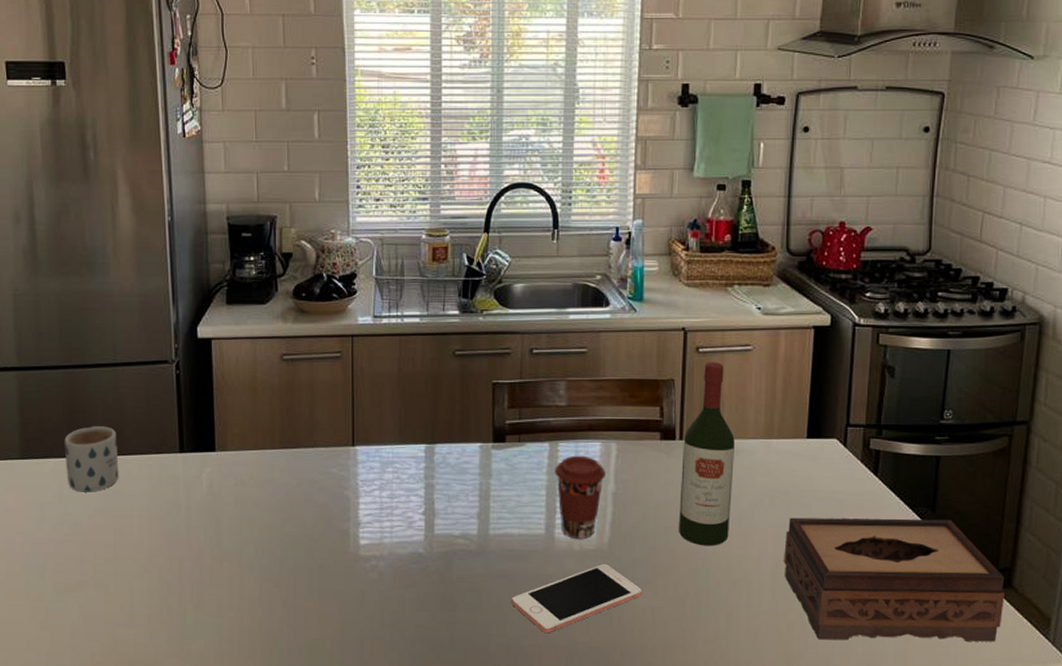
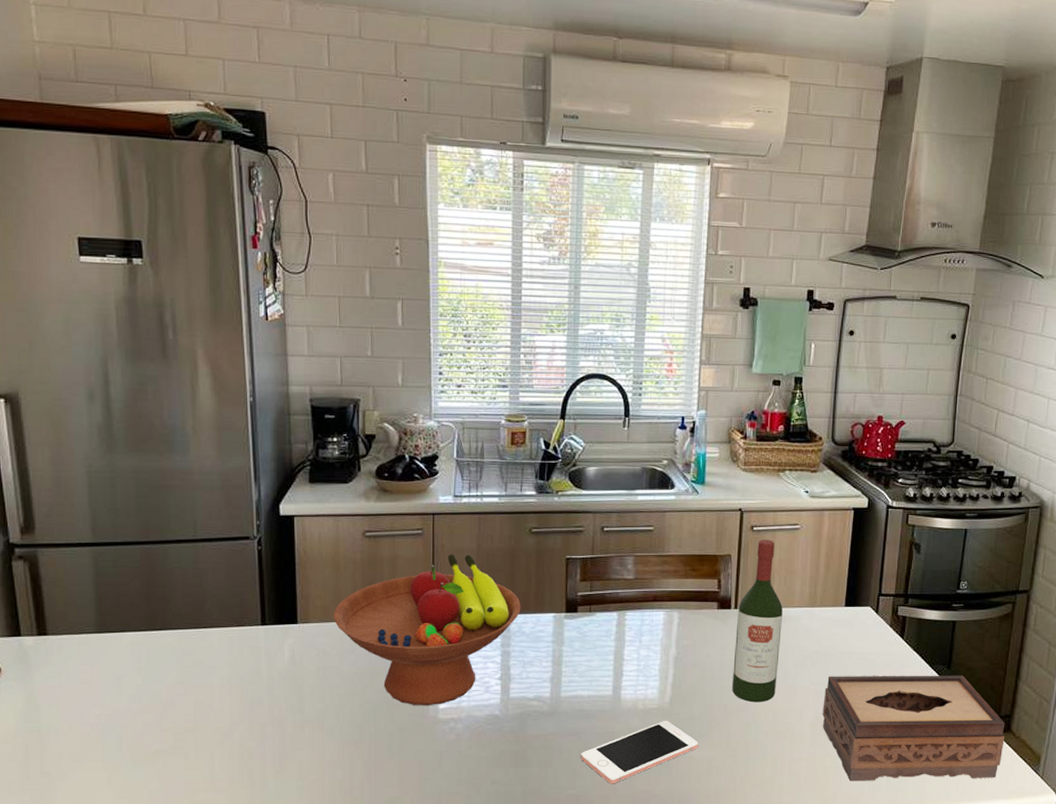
mug: present [64,426,119,492] -> none [142,600,199,664]
fruit bowl: none [251,379,445,542] -> present [334,554,521,706]
coffee cup: present [555,455,607,538] -> none [622,623,669,698]

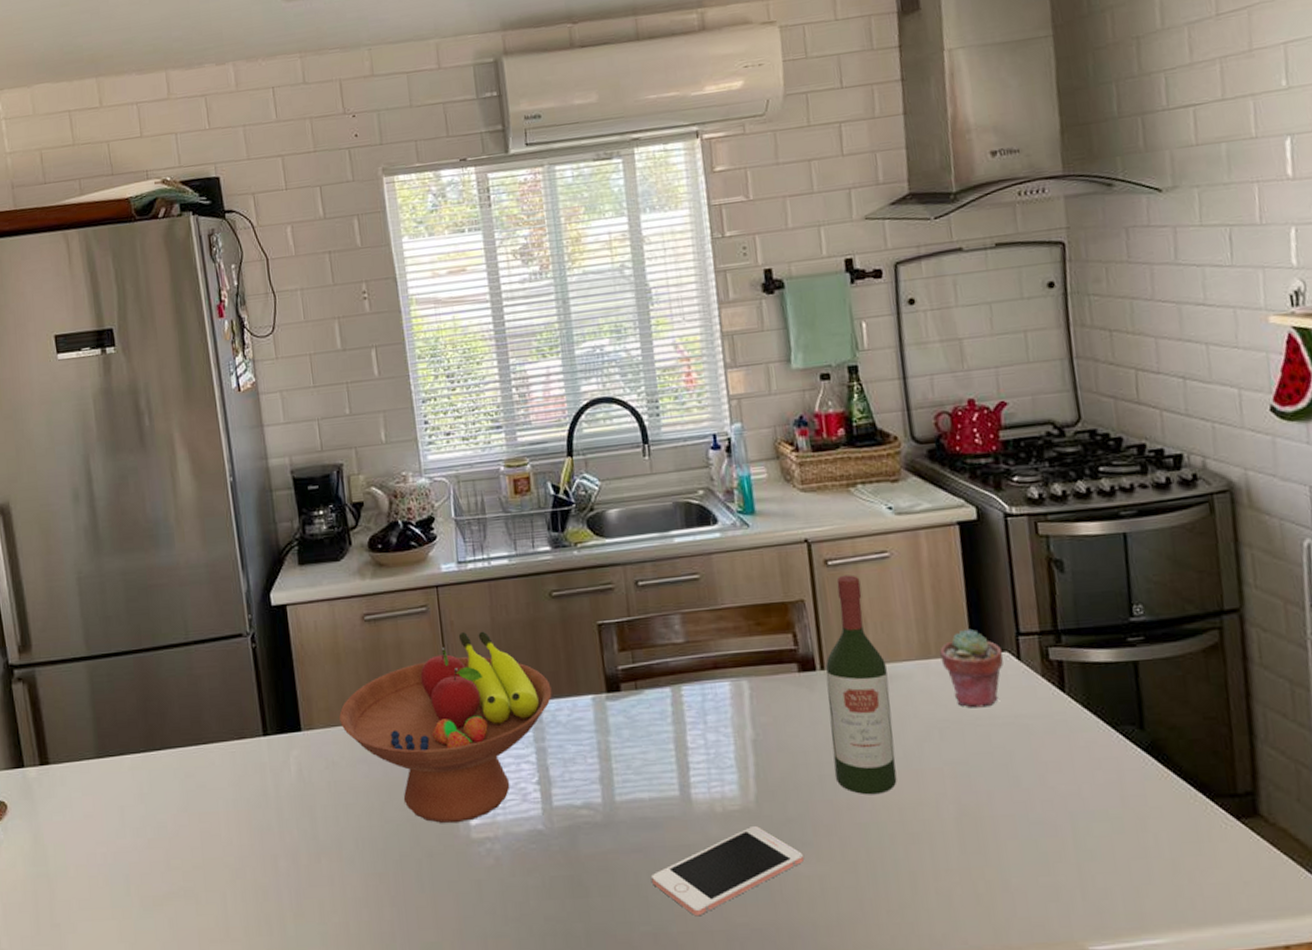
tissue box: present [822,675,1005,781] -> none [965,737,1255,901]
potted succulent: none [823,587,867,645] -> present [939,628,1004,708]

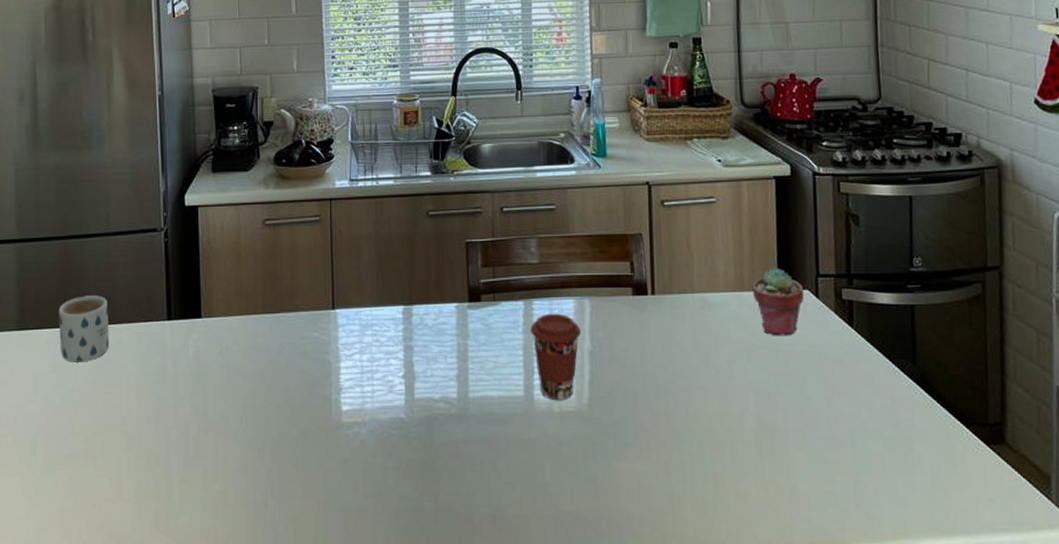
mug: none [140,713,201,790] -> present [58,295,110,362]
fruit bowl: present [339,631,552,824] -> none [236,241,422,408]
cell phone: present [652,826,804,917] -> none [495,427,625,502]
coffee cup: none [681,698,742,798] -> present [530,313,582,400]
wine bottle: present [825,574,897,795] -> none [655,215,709,405]

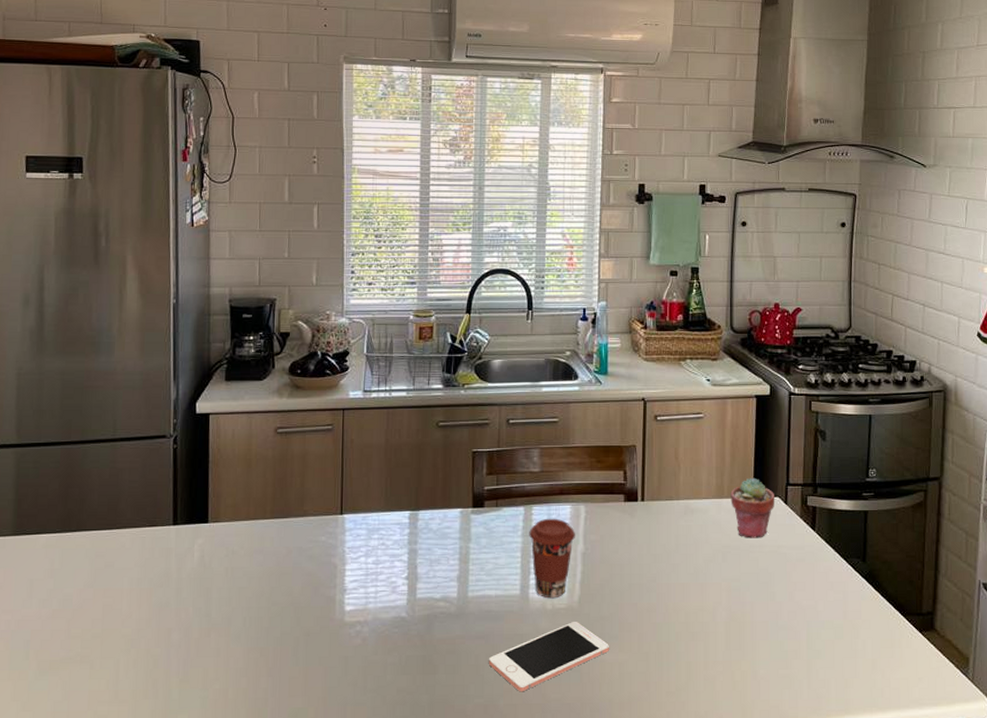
mug: present [58,295,110,362] -> none [58,501,112,567]
cell phone: none [495,427,625,502] -> present [489,622,609,692]

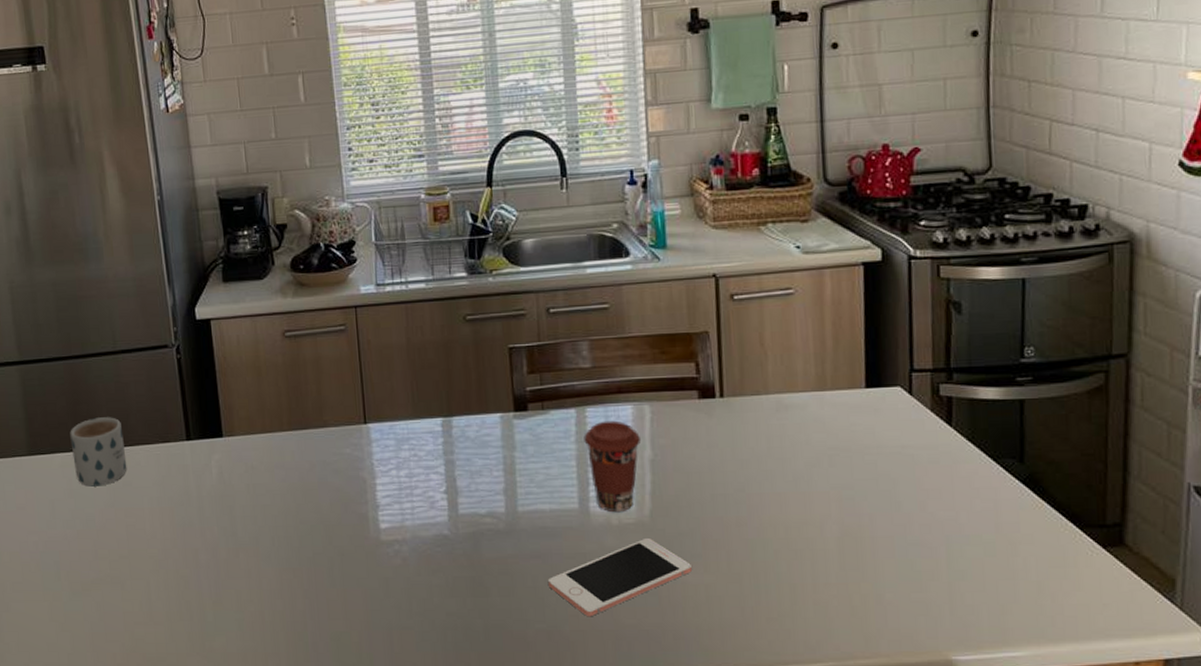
mug: none [58,501,112,567] -> present [70,417,127,487]
potted succulent: present [730,477,775,538] -> none [835,364,896,438]

